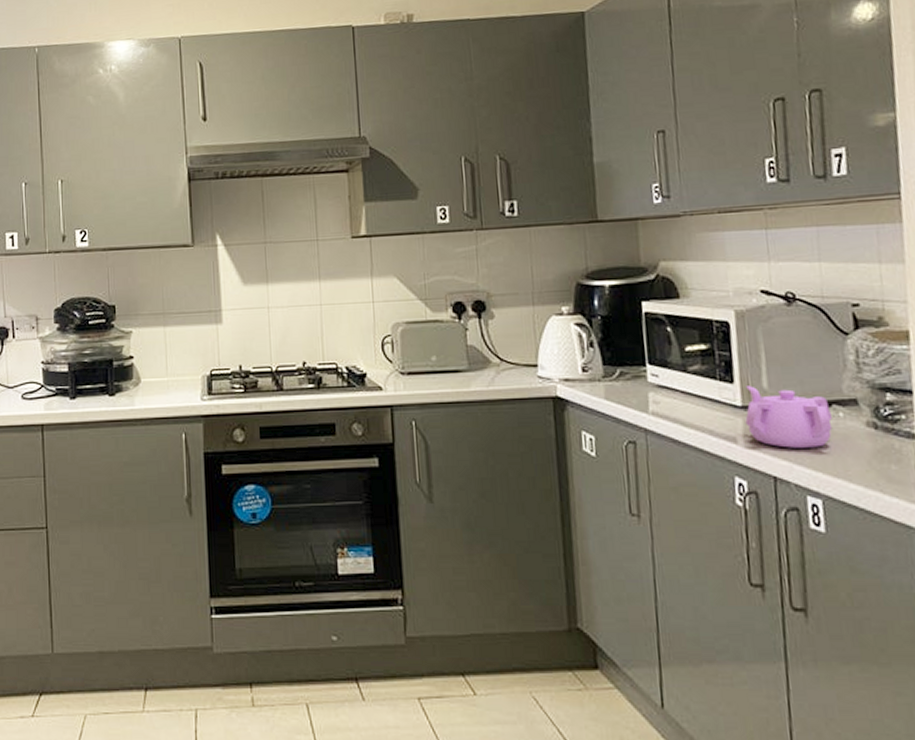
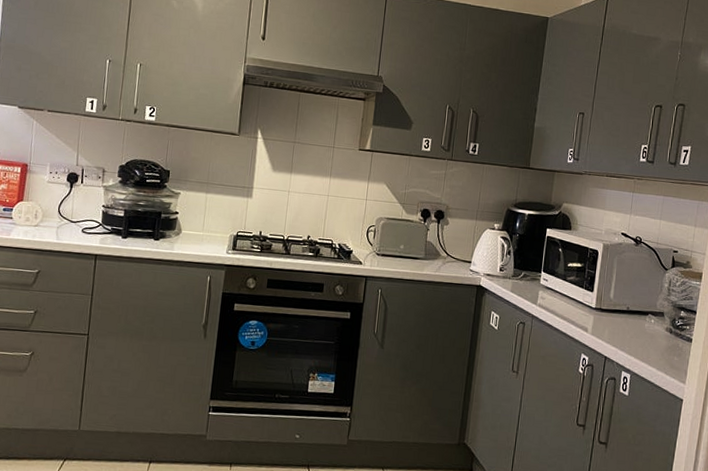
teapot: present [745,386,833,448] -> none [595,295,648,341]

